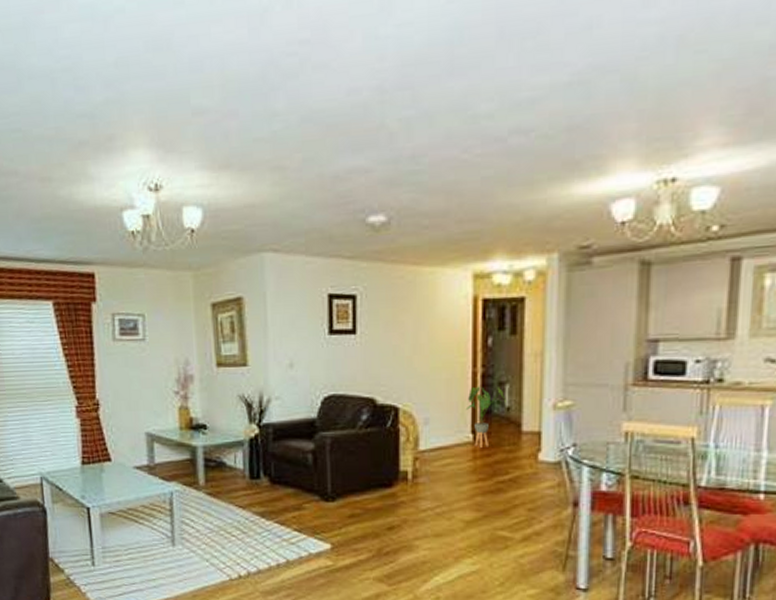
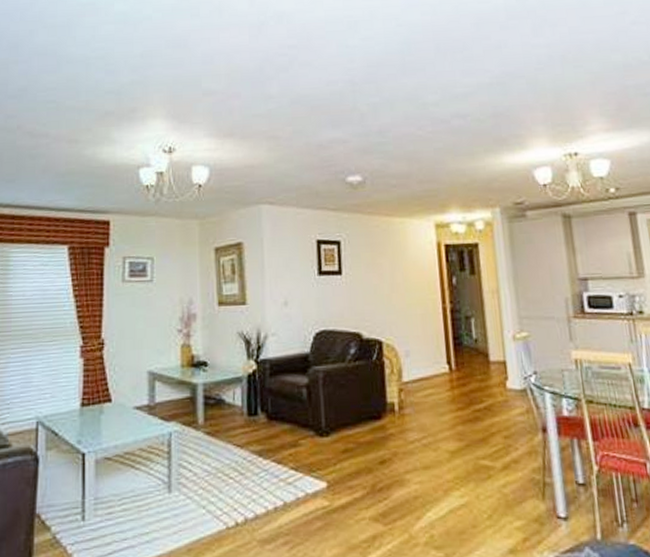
house plant: present [465,386,508,447] -> none [440,320,475,377]

